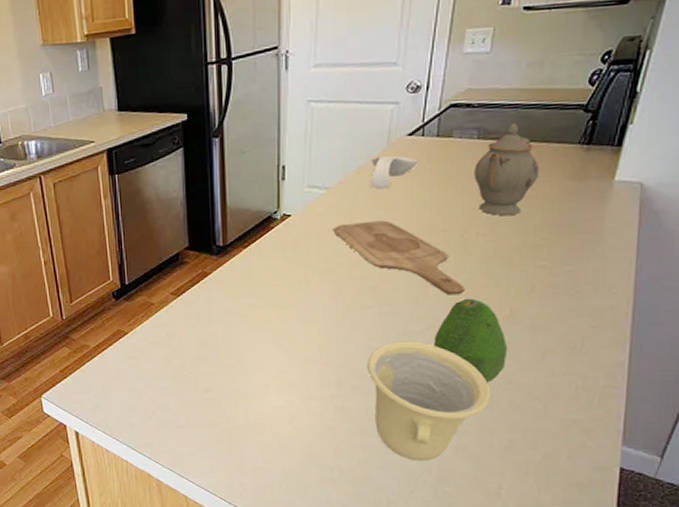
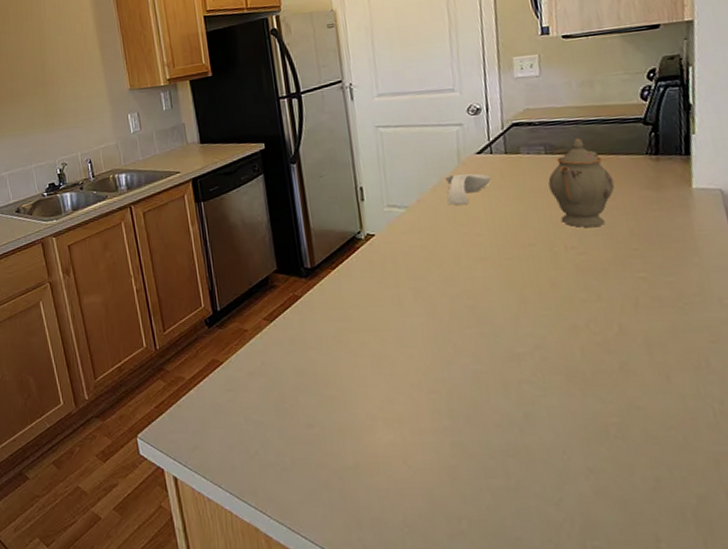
cutting board: present [333,220,465,295] -> none [419,236,566,312]
cup: present [367,341,491,461] -> none [477,363,621,507]
fruit: present [434,298,508,383] -> none [544,314,629,410]

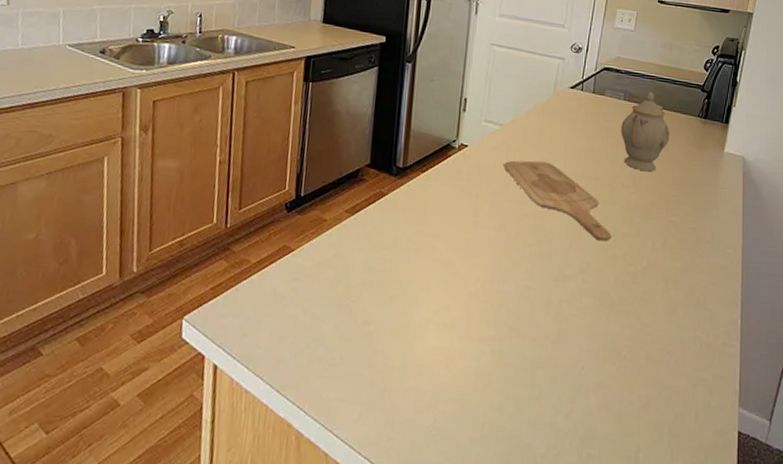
cutting board: none [419,236,566,312] -> present [504,160,612,242]
spoon rest: present [445,173,491,206] -> none [537,102,577,133]

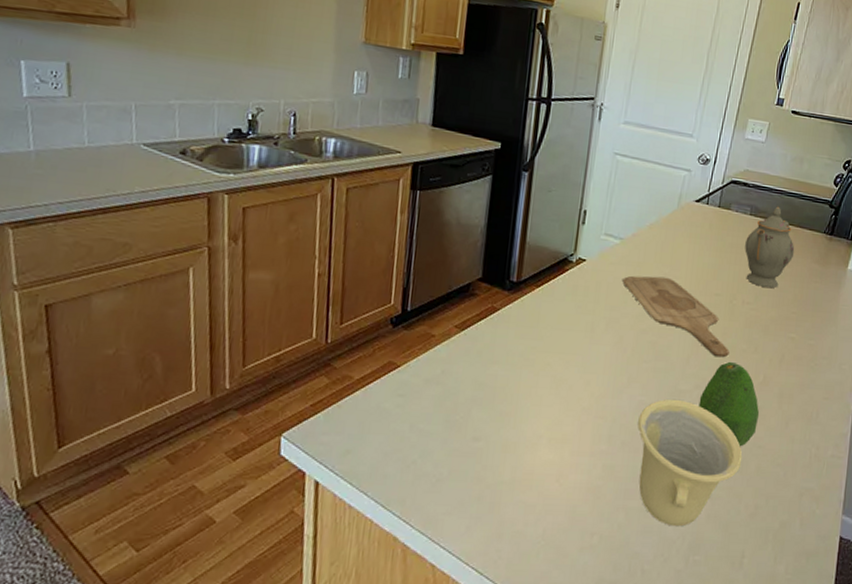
cup: none [524,283,631,418] -> present [637,399,743,527]
fruit: none [584,245,646,334] -> present [698,361,760,447]

